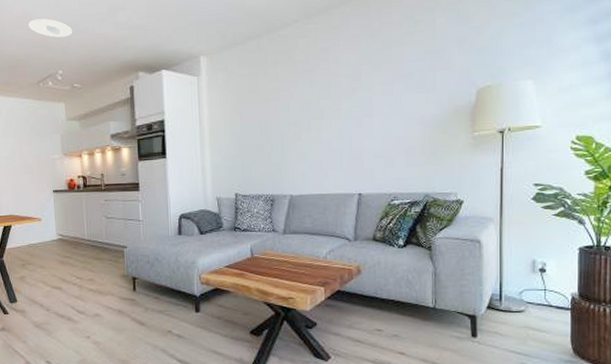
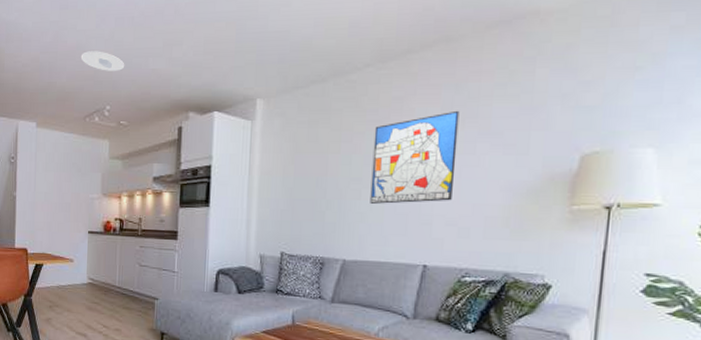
wall art: none [307,57,378,144] -> present [370,110,460,204]

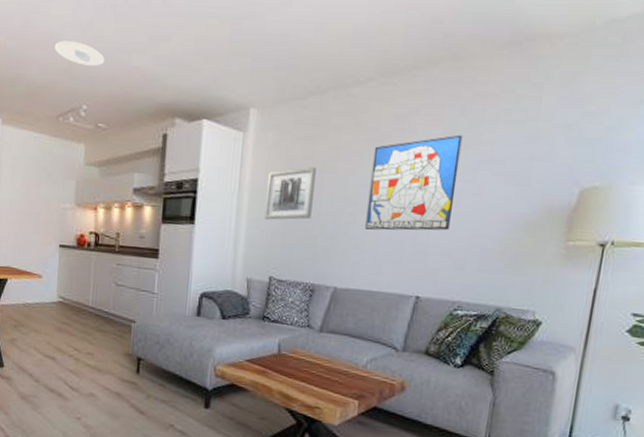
wall art: none [274,148,321,200] -> present [265,167,316,220]

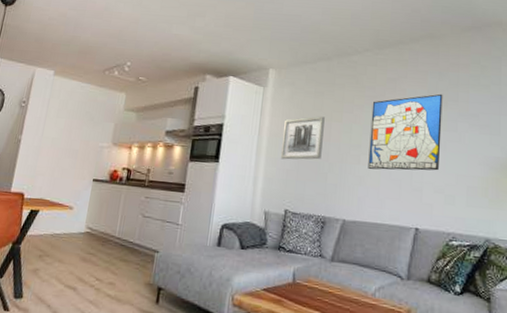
recessed light: present [54,41,105,66] -> none [107,13,150,33]

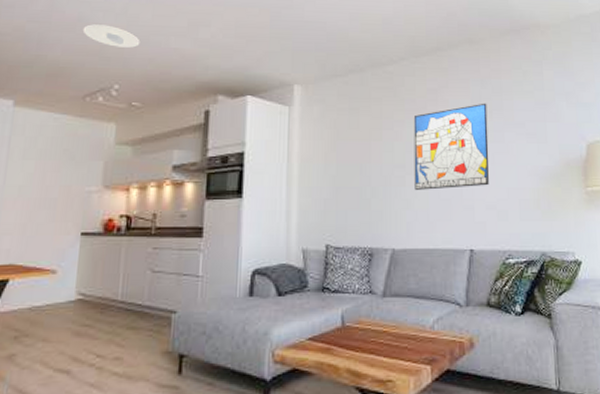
recessed light: none [107,13,150,33] -> present [82,24,141,48]
wall art: present [281,116,325,160] -> none [316,135,362,188]

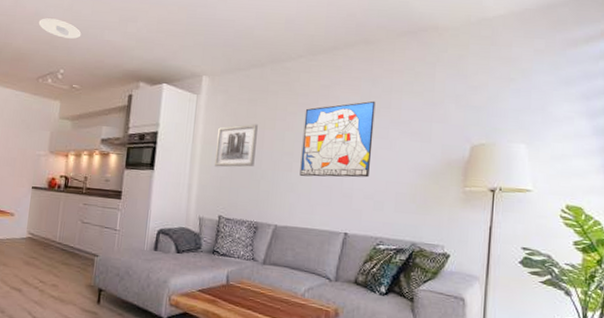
wall art: none [316,135,362,188] -> present [215,124,258,167]

